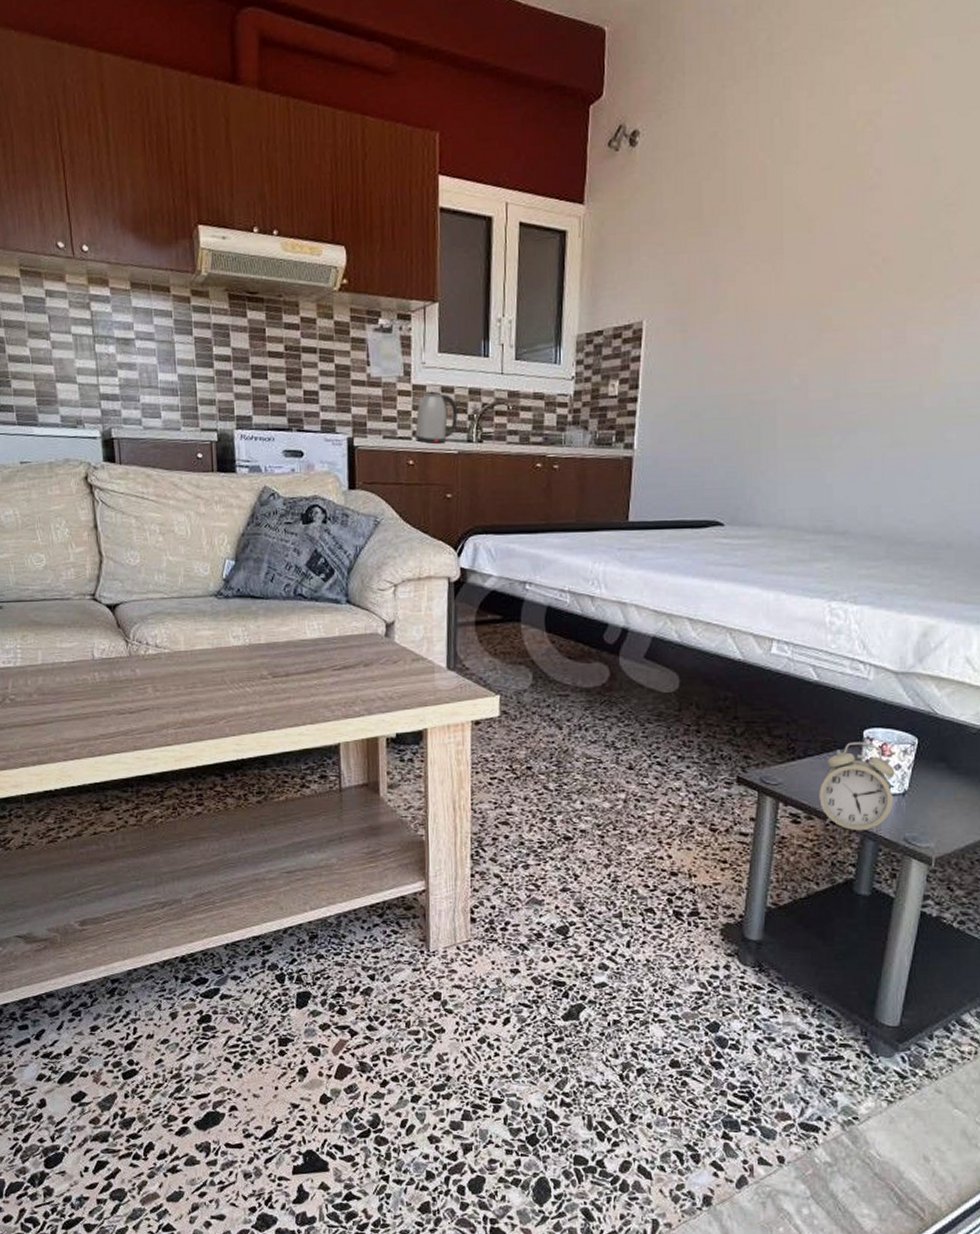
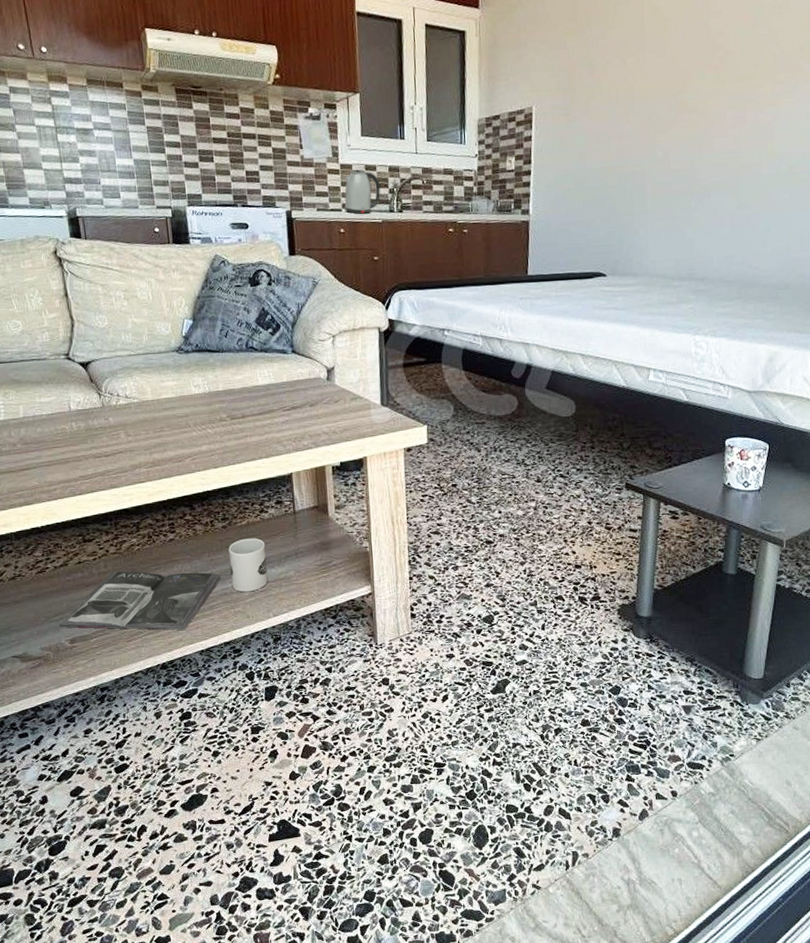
magazine: none [69,846,252,919] -> present [59,571,221,631]
mug: none [262,817,307,880] -> present [228,538,268,593]
alarm clock: present [819,742,895,834] -> none [692,449,752,524]

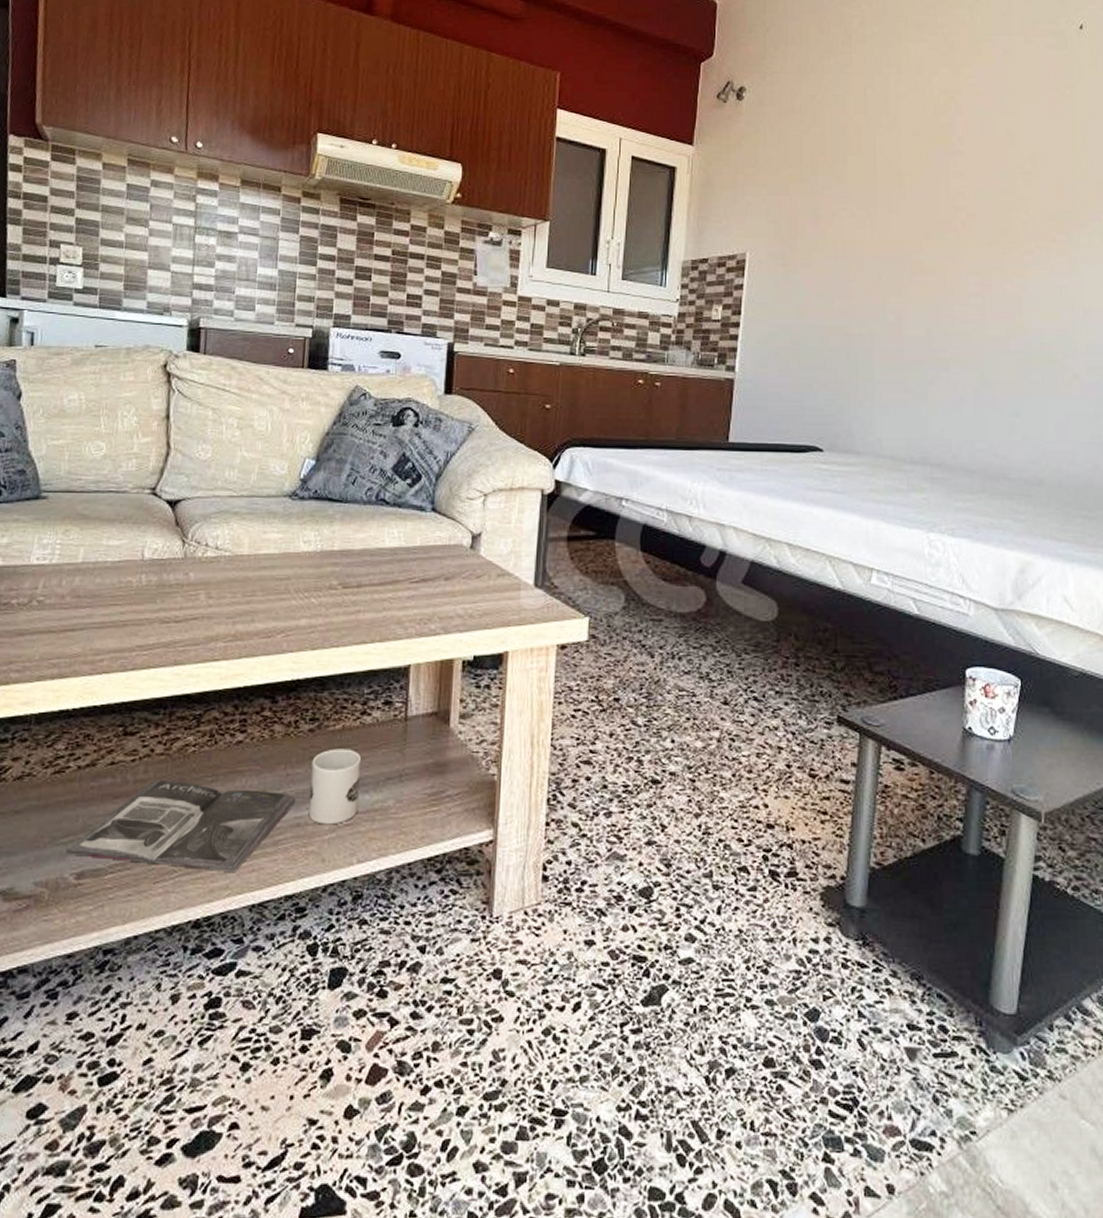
kettle: present [344,169,381,214] -> none [517,303,562,354]

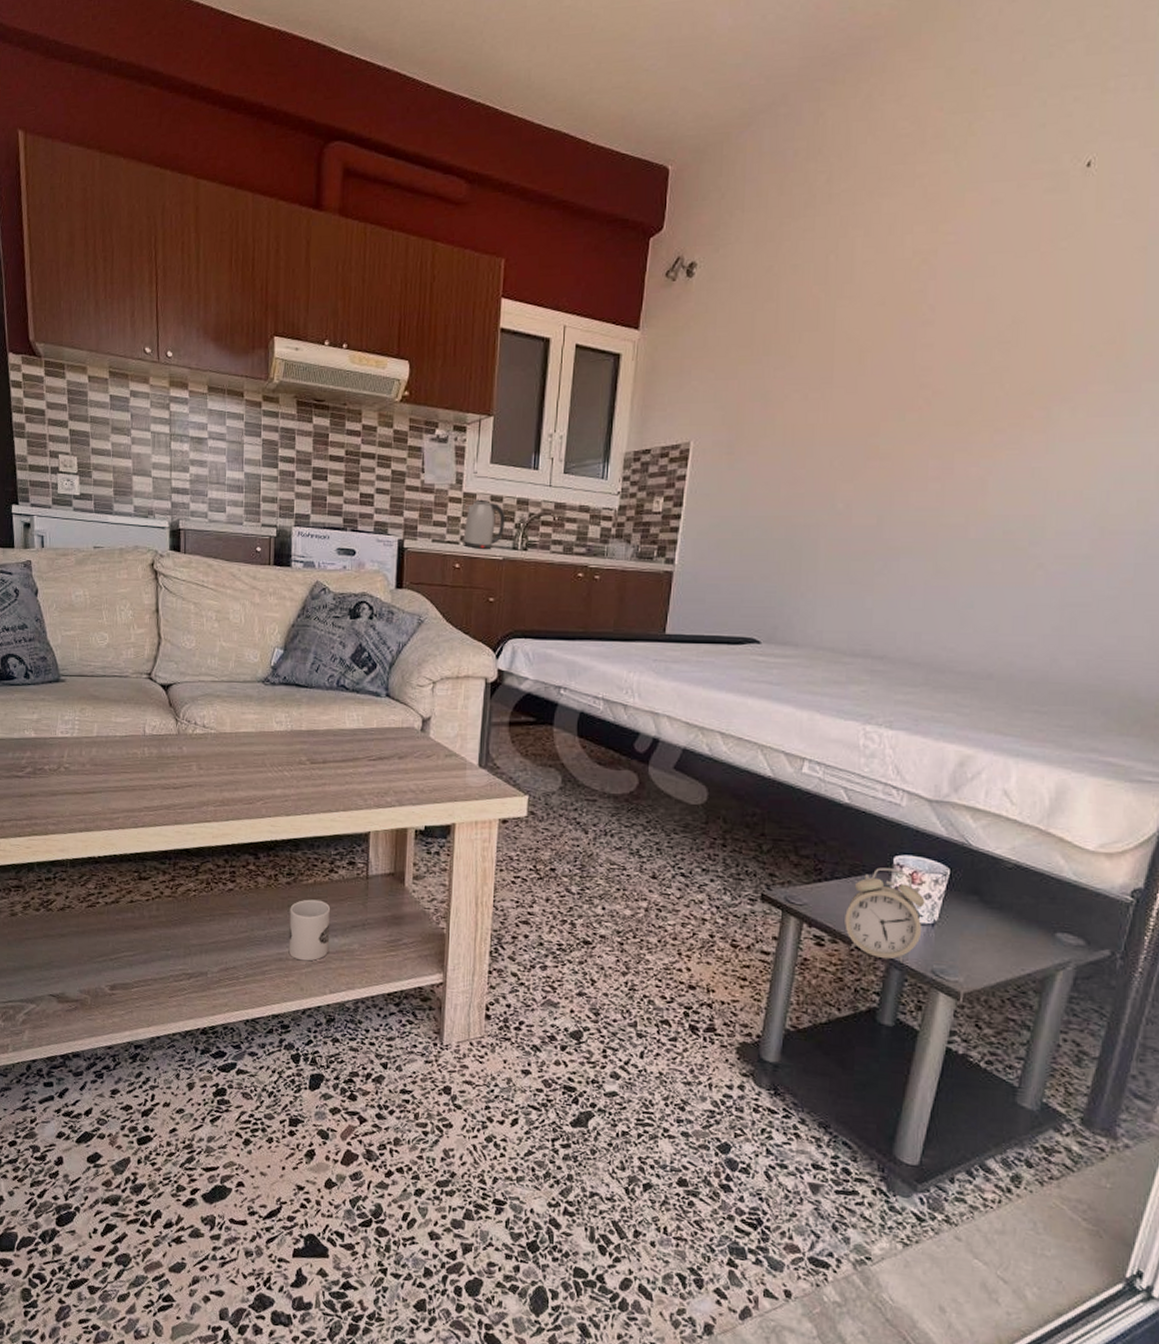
magazine: present [66,779,296,873] -> none [101,916,278,994]
kettle: none [517,303,562,354] -> present [463,499,505,549]
alarm clock: none [923,682,1000,785] -> present [845,867,925,964]

